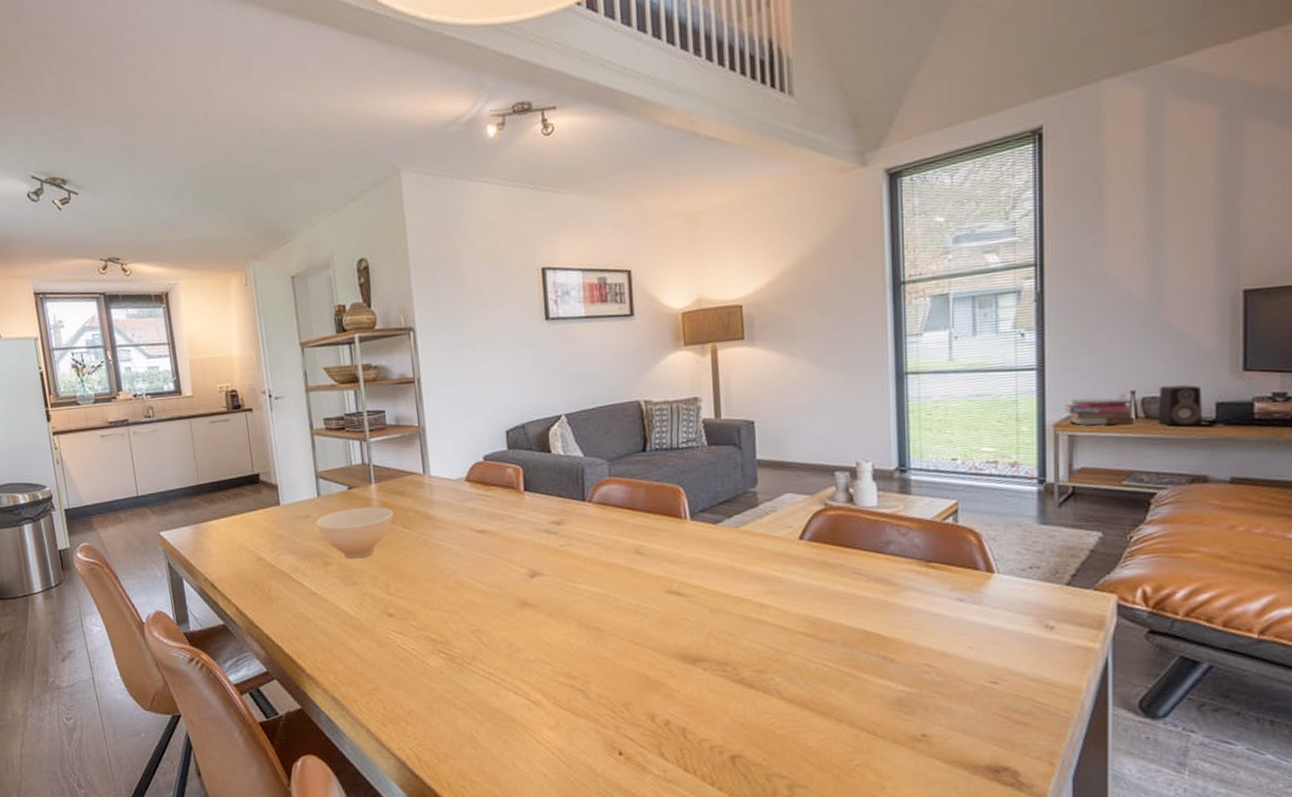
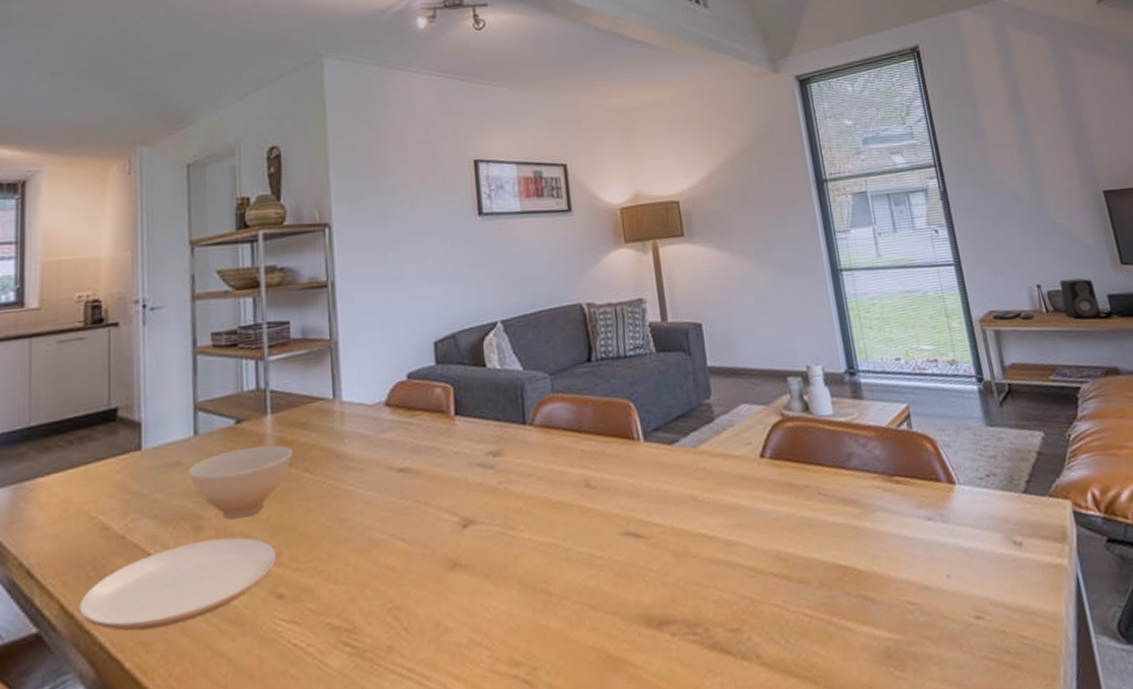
plate: none [249,572,386,629] -> present [79,537,277,631]
books: present [1065,397,1134,426] -> none [985,291,1046,320]

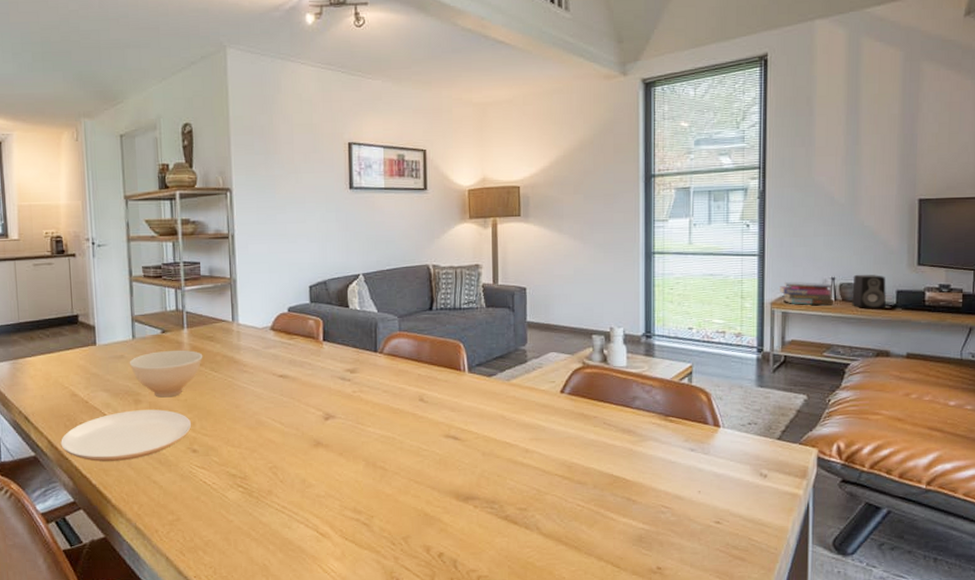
books: none [985,291,1046,320] -> present [780,281,833,306]

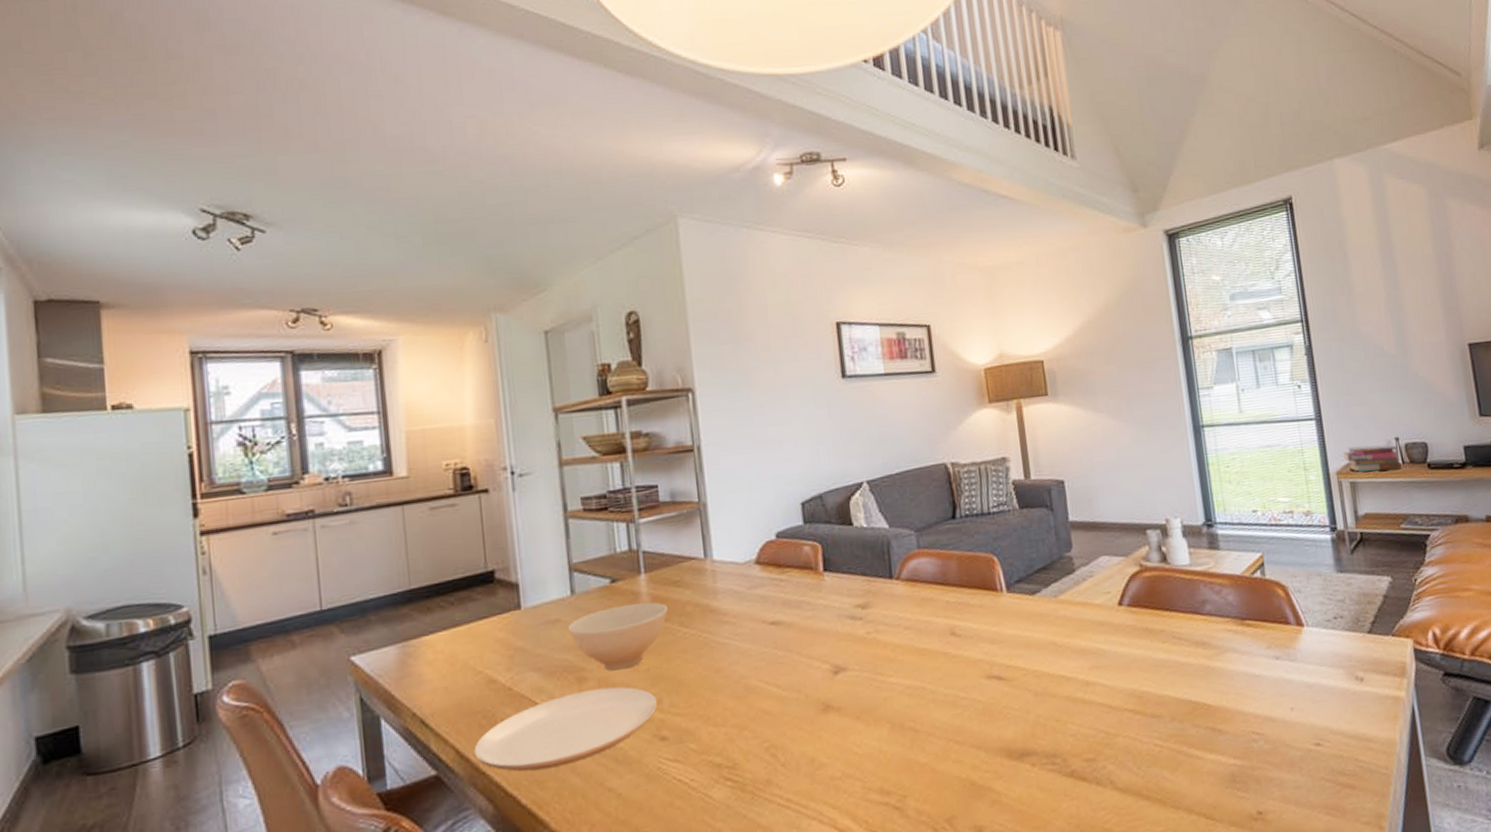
speaker: present [852,274,886,309] -> none [1418,430,1456,470]

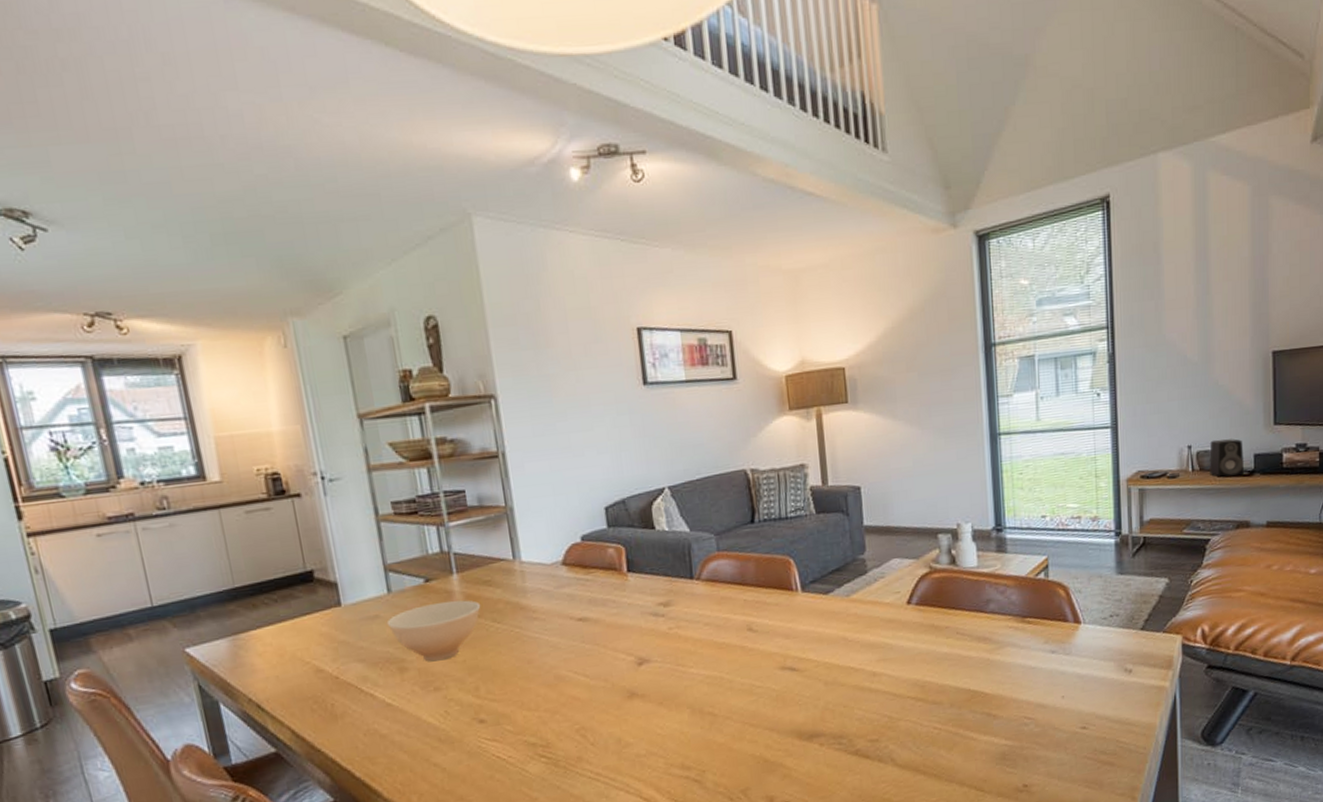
plate: present [474,687,658,772] -> none [308,676,475,749]
books: present [1343,444,1402,472] -> none [1135,451,1191,479]
speaker: none [1418,430,1456,470] -> present [1210,439,1244,477]

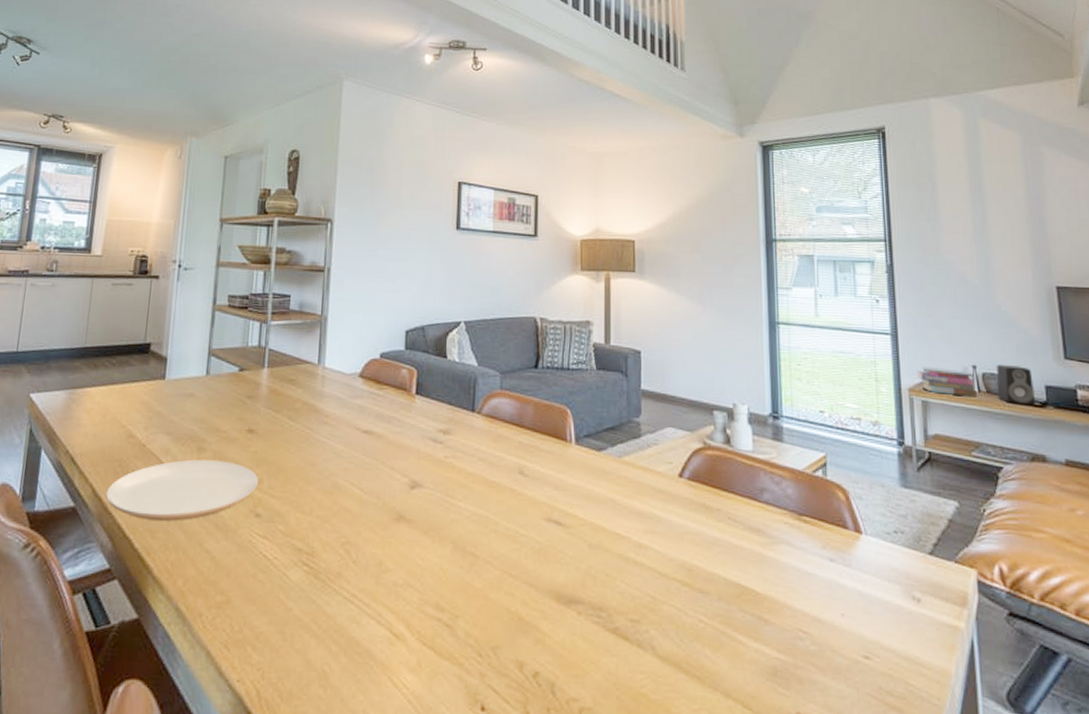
plate: none [308,676,475,749] -> present [106,459,259,521]
bowl: present [386,600,481,662] -> none [198,391,282,447]
books: none [1135,451,1191,479] -> present [917,365,977,397]

